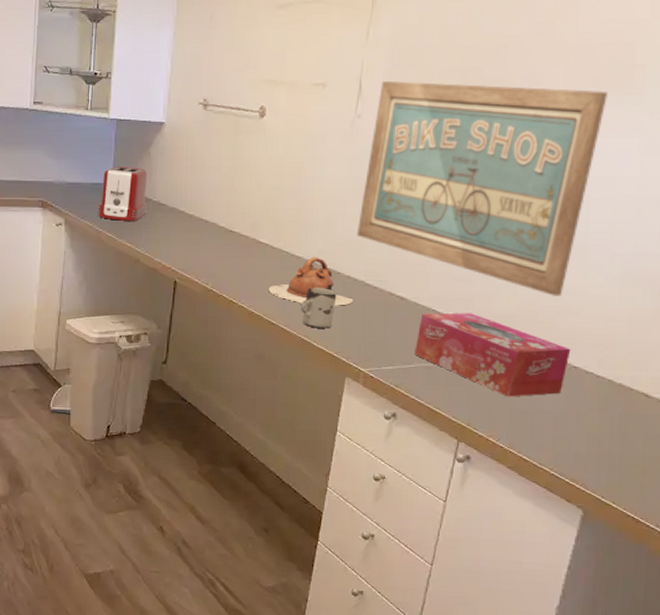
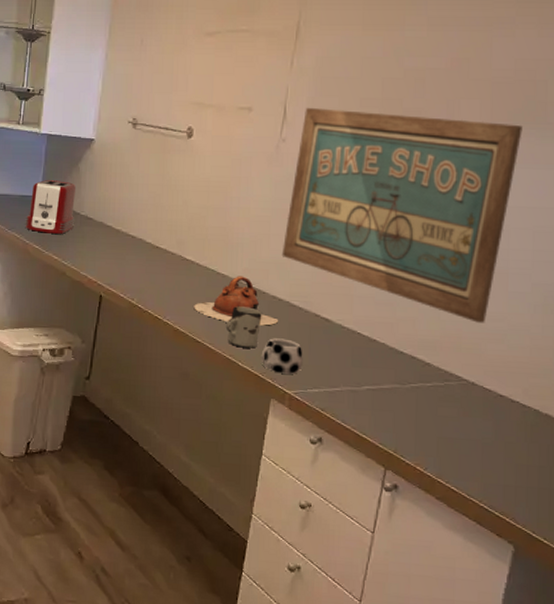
mug: none [335,318,378,353] -> present [261,338,303,374]
tissue box: present [414,312,571,397] -> none [340,336,496,425]

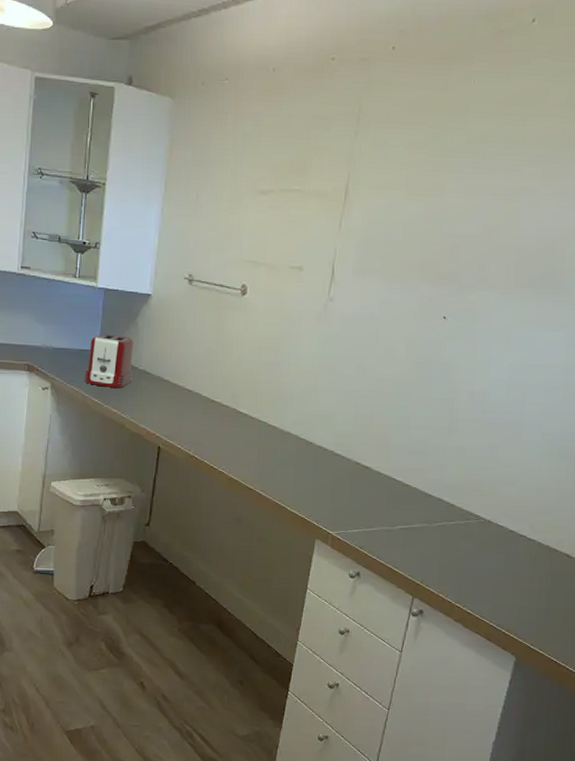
teapot: present [194,276,278,326] -> none [247,427,323,474]
cup: present [225,306,262,348] -> none [275,456,309,494]
mug: present [261,338,303,374] -> none [307,484,345,517]
wall art: present [281,107,523,323] -> none [327,268,542,469]

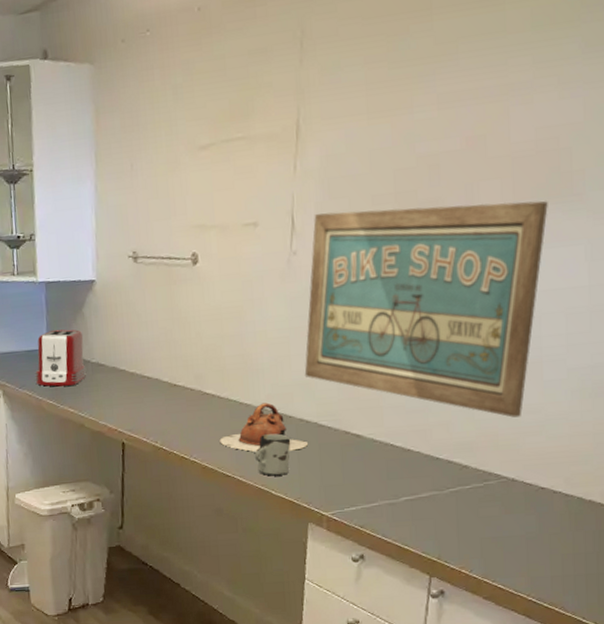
teapot: none [247,427,323,474] -> present [219,402,308,452]
cup: none [275,456,309,494] -> present [254,433,291,476]
wall art: none [327,268,542,469] -> present [304,200,548,418]

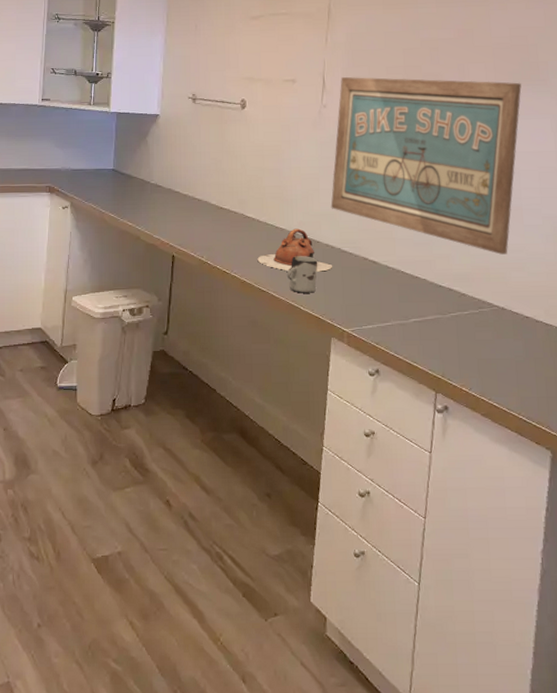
toaster: present [34,329,87,387] -> none [100,153,146,202]

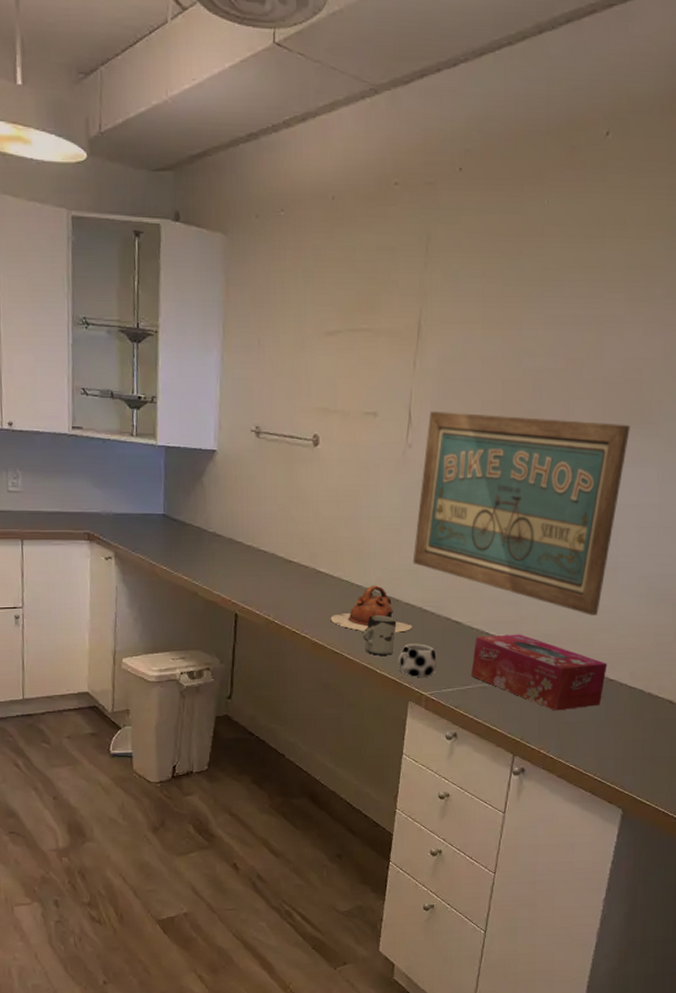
mug: none [319,282,357,314] -> present [397,643,437,677]
tissue box: none [389,273,522,348] -> present [471,634,607,711]

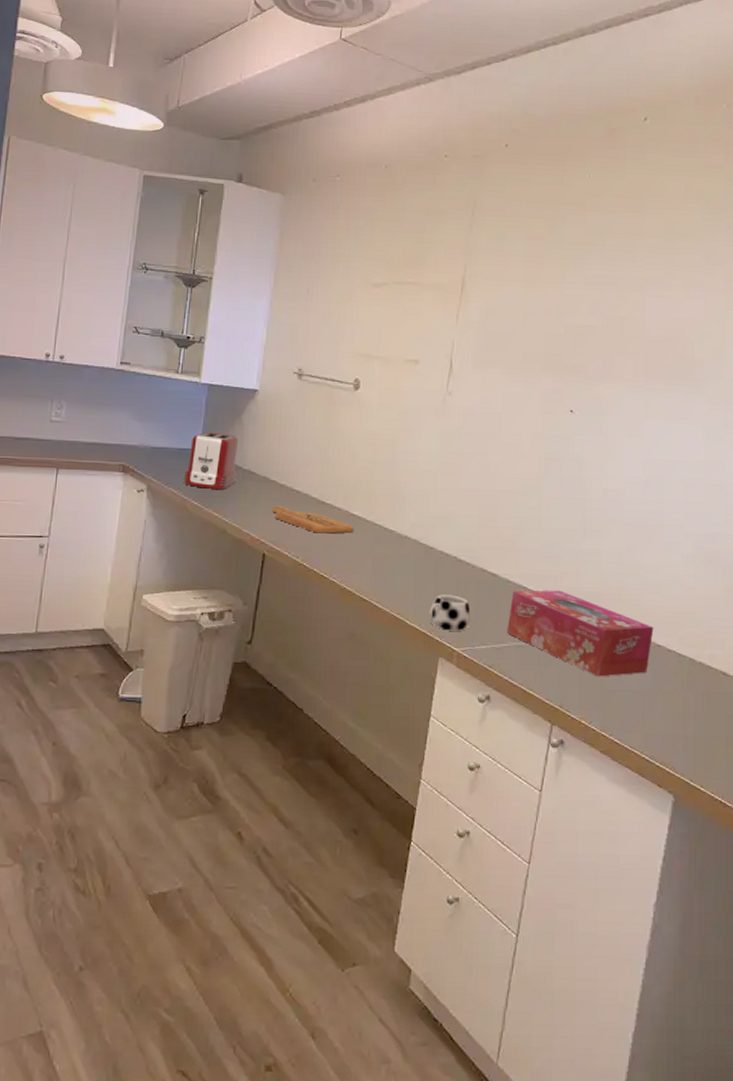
toaster: none [149,496,203,553] -> present [183,432,239,489]
cutting board: none [241,566,322,592] -> present [272,506,354,534]
teapot: present [330,585,412,633] -> none [361,531,445,582]
cup: present [362,615,397,655] -> none [393,563,430,606]
wall art: present [412,411,630,616] -> none [449,360,673,574]

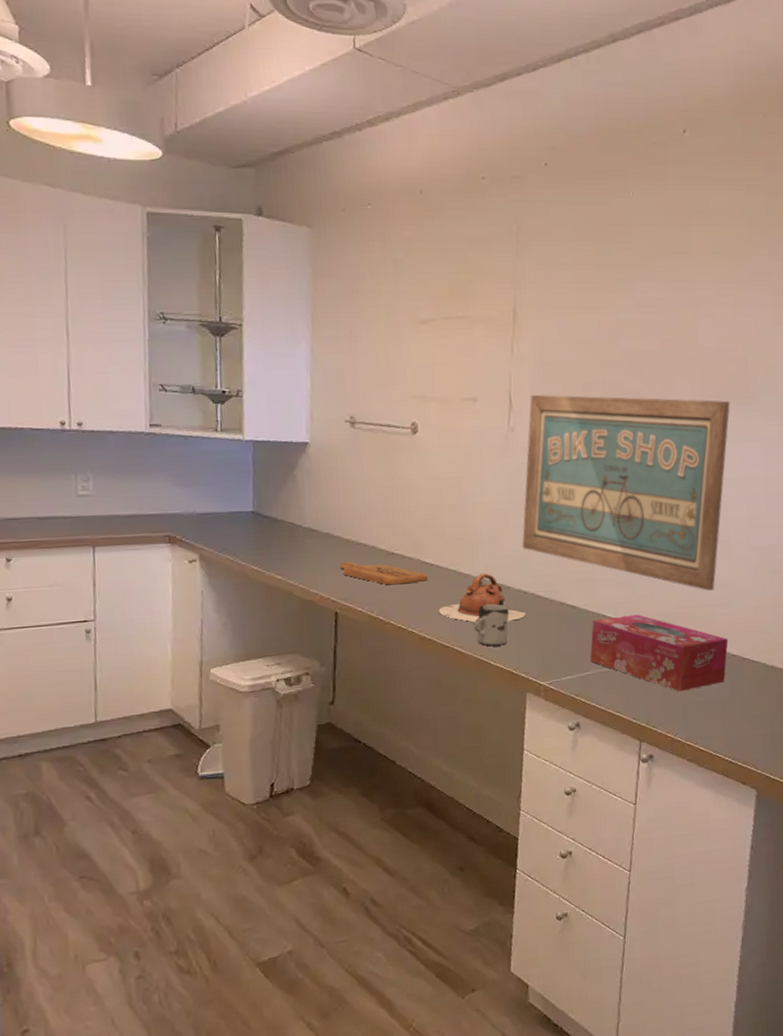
toaster: present [183,432,239,489] -> none [238,491,297,552]
teapot: none [361,531,445,582] -> present [438,573,525,622]
cup: none [393,563,430,606] -> present [473,604,509,647]
mug: present [429,594,471,631] -> none [512,631,554,667]
wall art: none [449,360,673,574] -> present [522,394,730,591]

